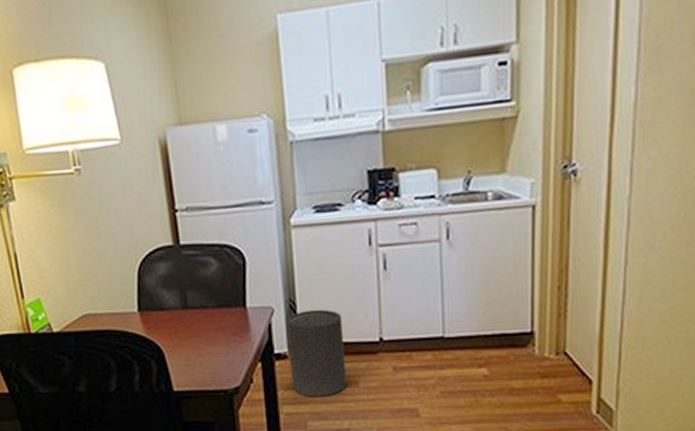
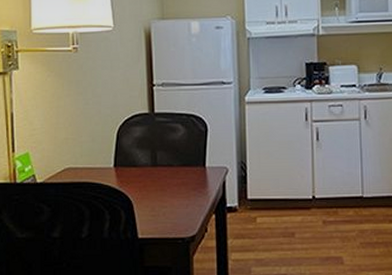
trash can: present [286,309,347,397] -> none [237,170,285,246]

